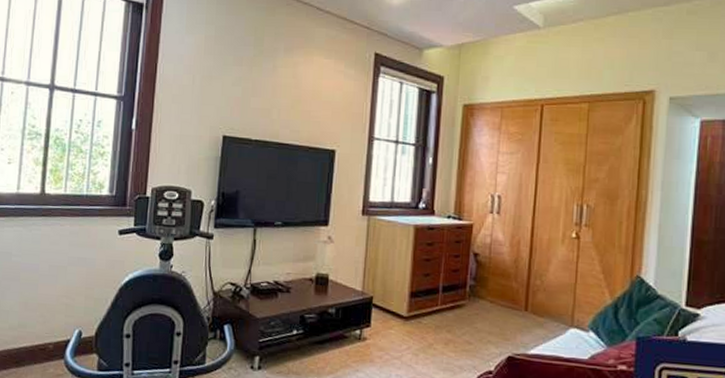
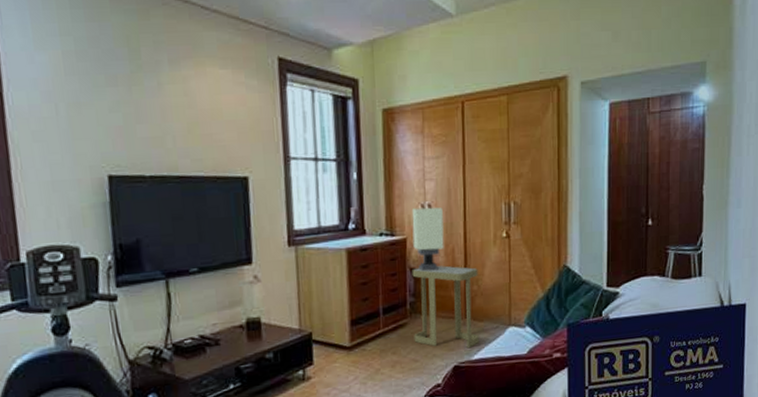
side table: none [470,253,543,342] -> present [412,265,479,349]
table lamp: none [479,197,512,259] -> present [411,207,444,272]

